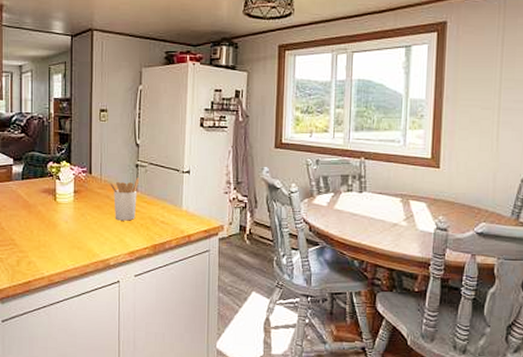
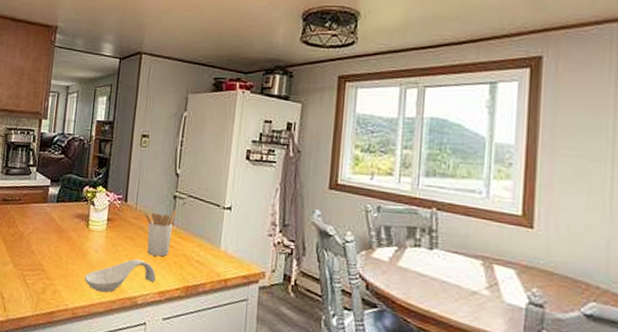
spoon rest: none [57,225,125,259] -> present [84,259,156,293]

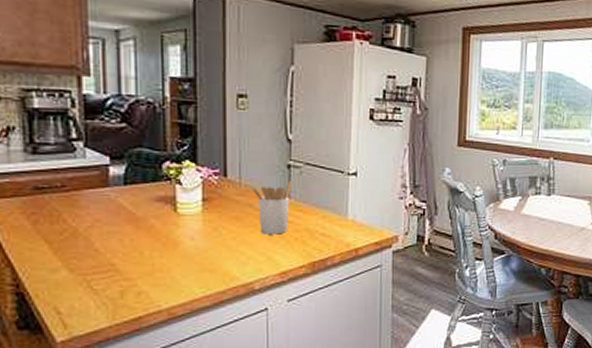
spoon rest: present [84,259,156,293] -> none [179,241,275,285]

